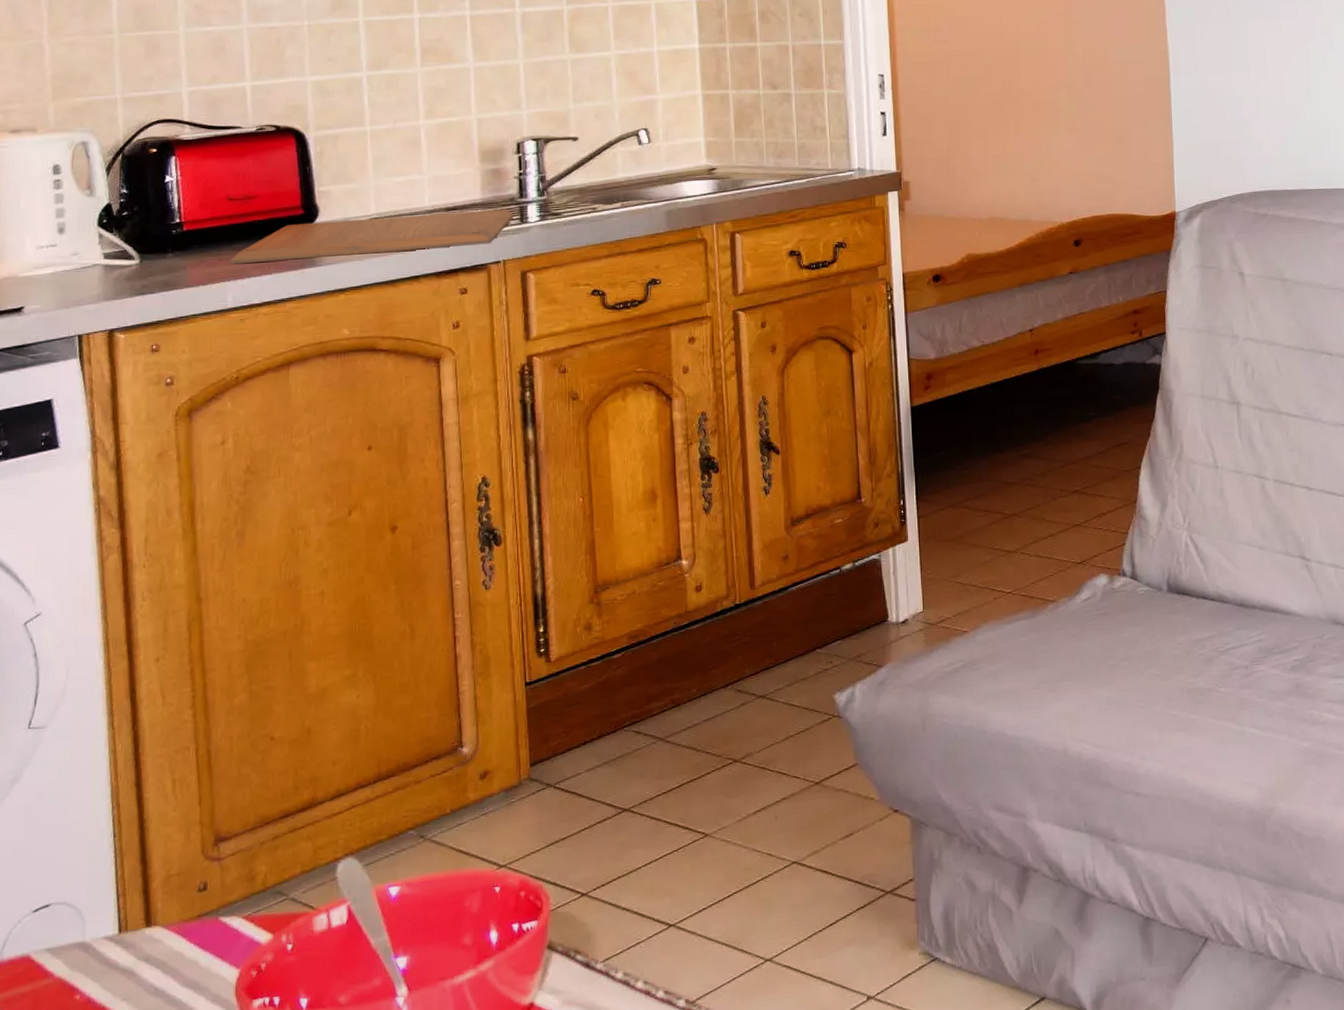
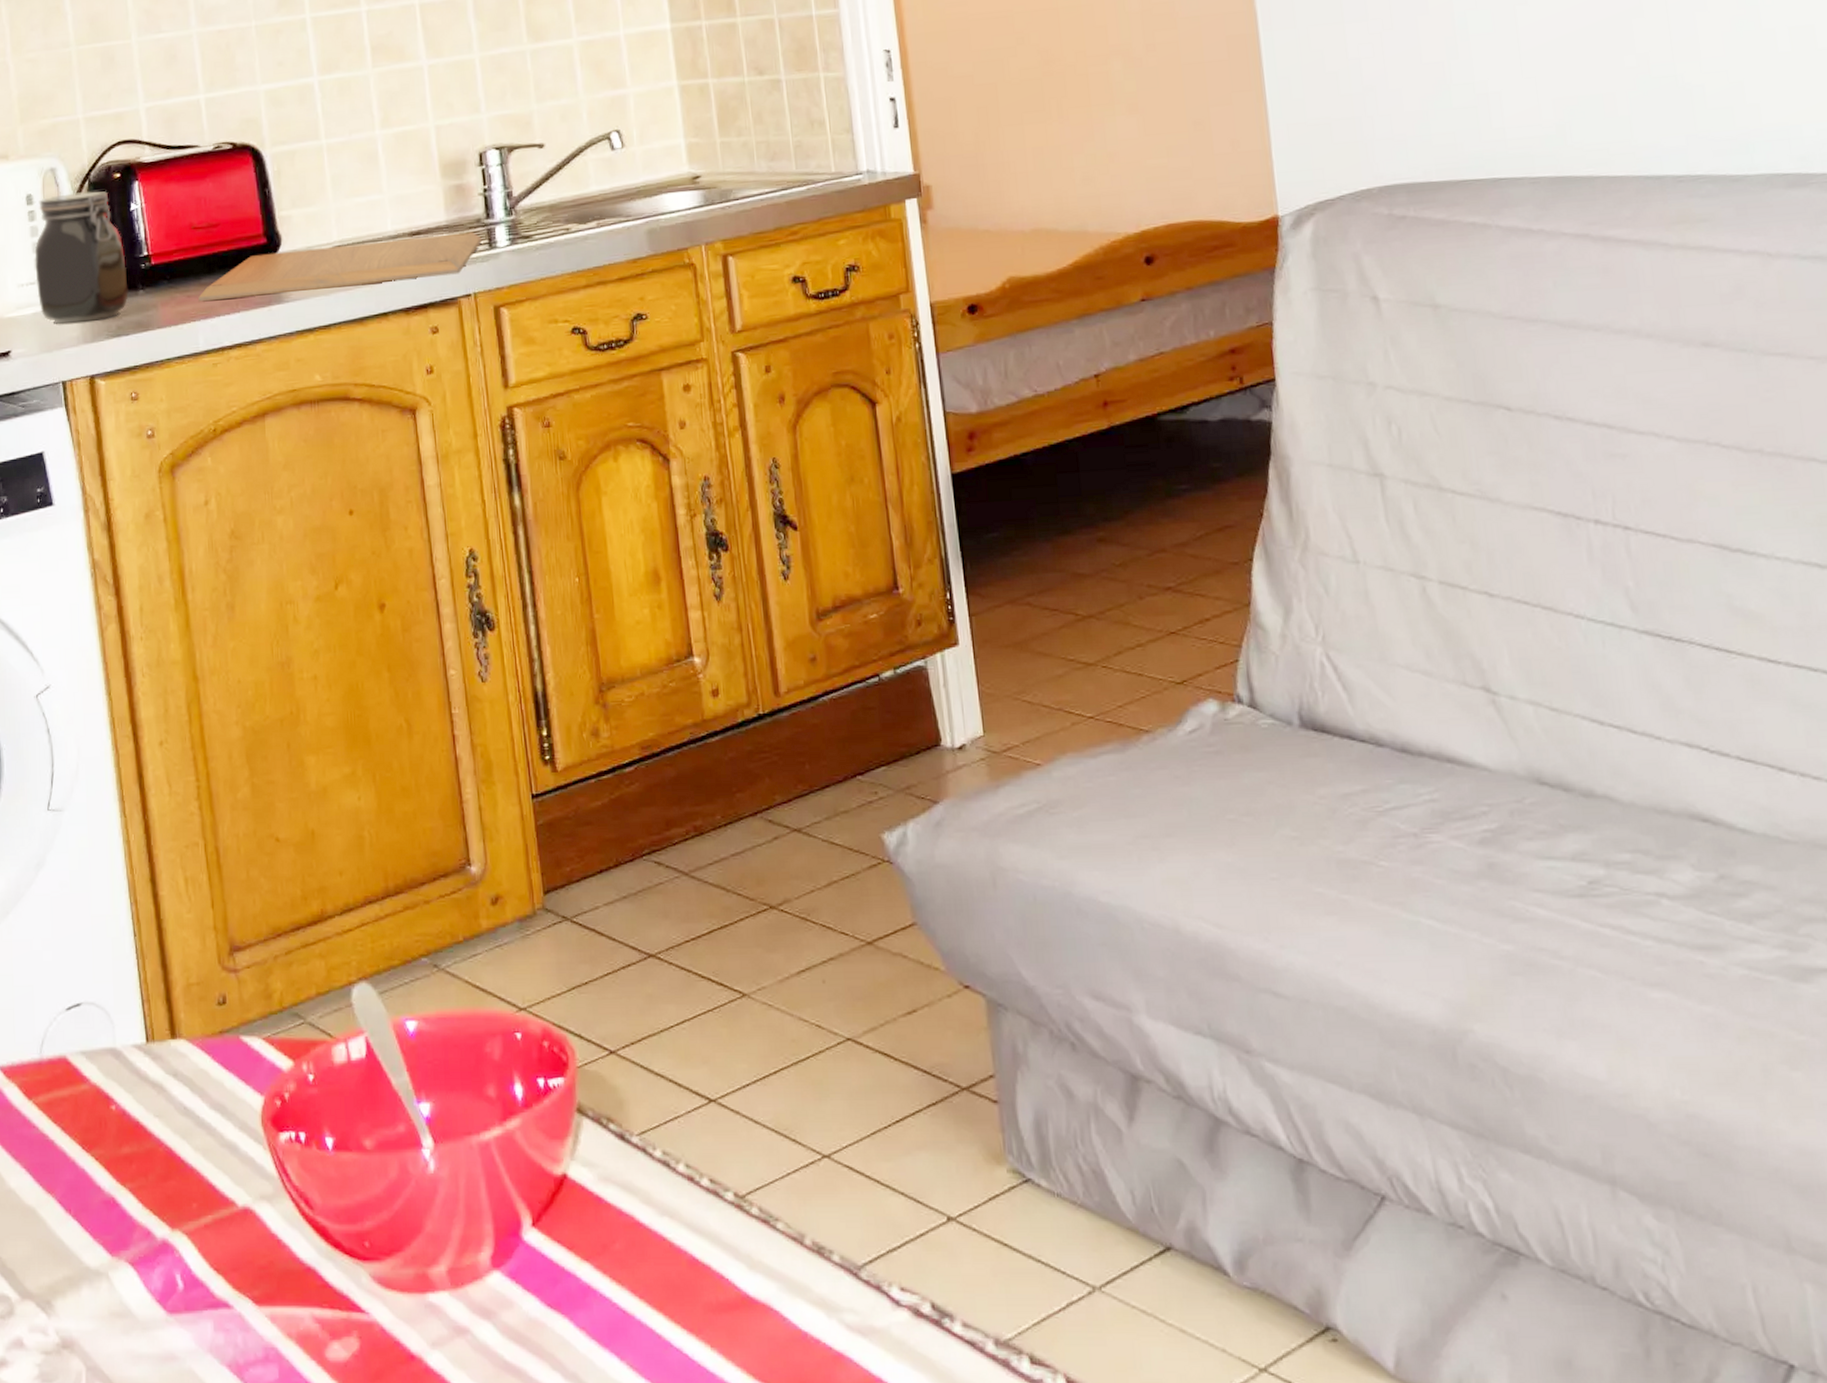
jar: none [57,163,157,284] -> present [34,190,129,325]

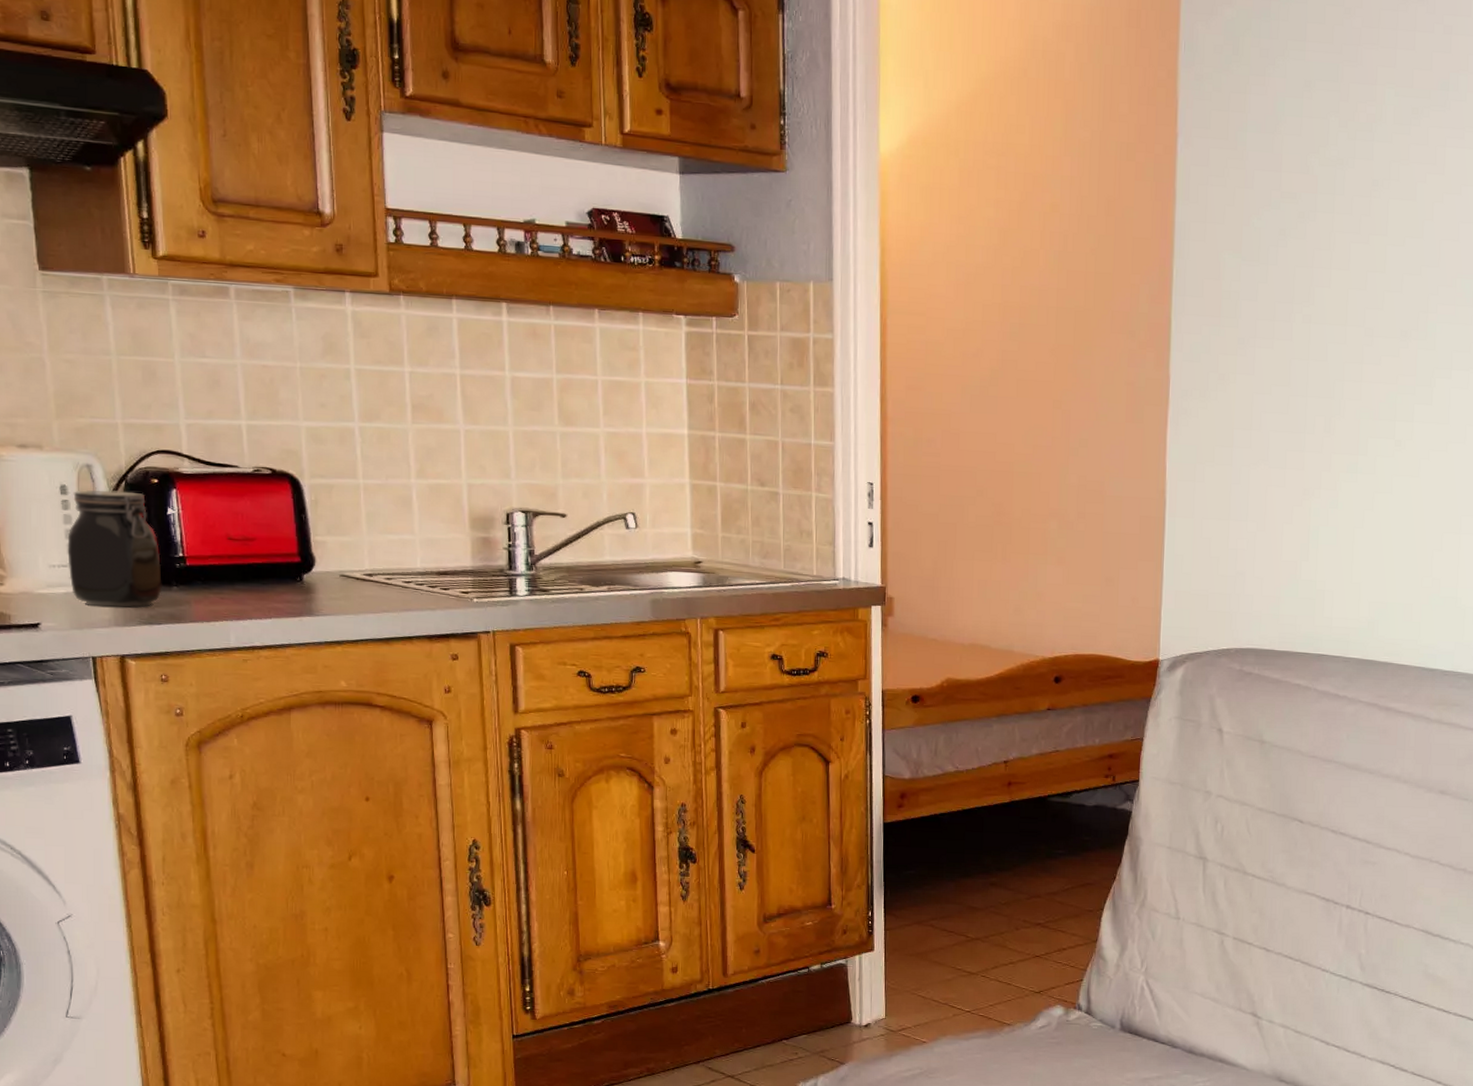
chopping board: present [198,232,482,302] -> none [232,571,503,613]

